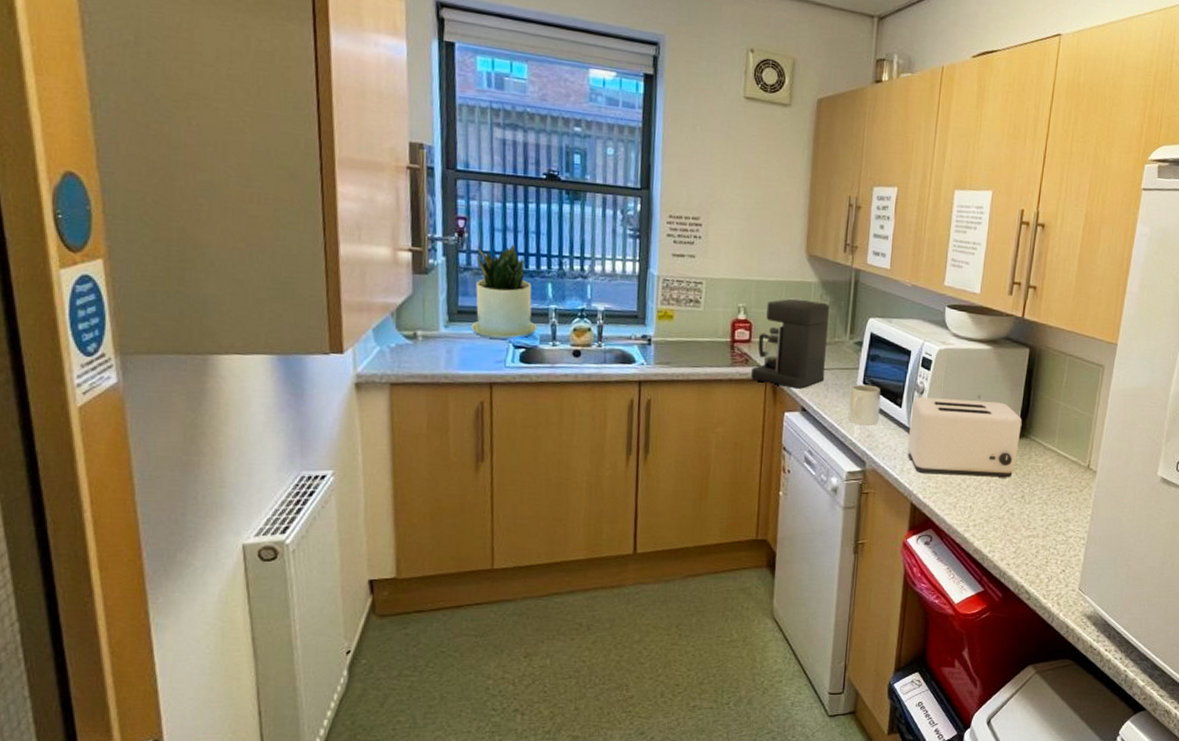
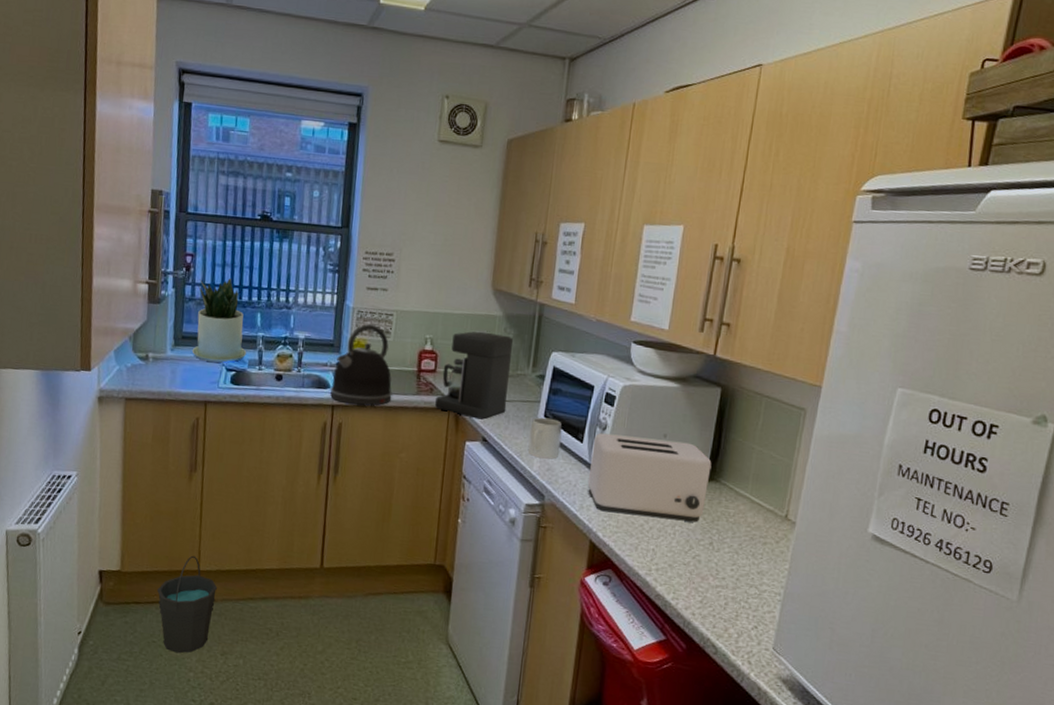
bucket: none [444,553,517,661] -> present [157,555,218,653]
kettle: none [635,293,705,380] -> present [330,324,392,406]

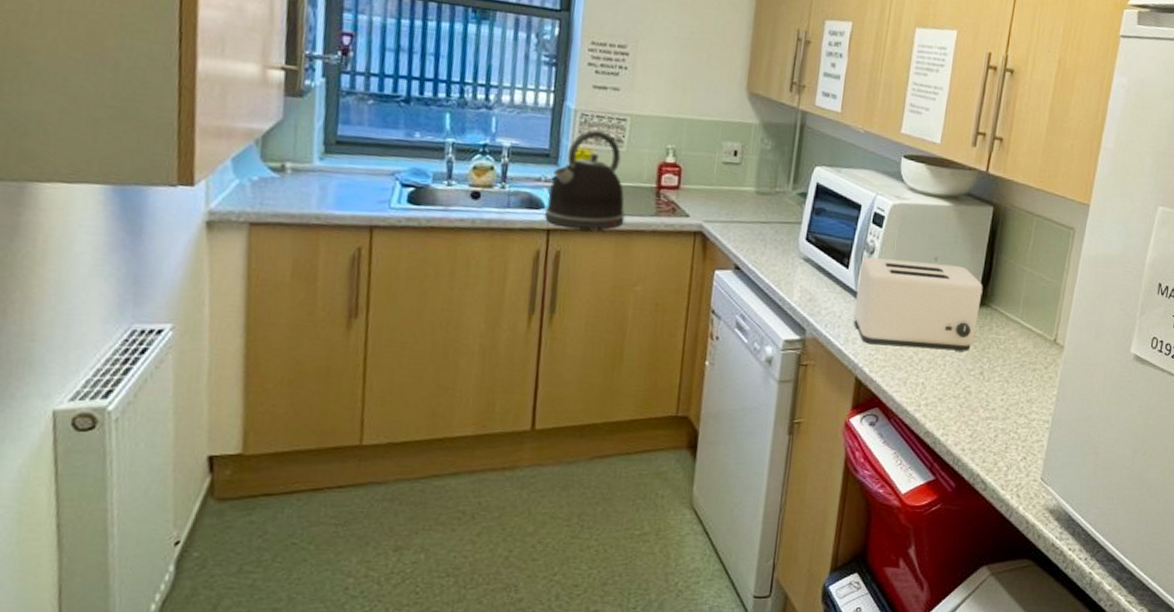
bucket: present [157,555,218,653] -> none [299,426,389,555]
planter: present [192,278,247,363] -> none [350,67,431,177]
coffee maker: present [435,331,514,420] -> none [678,141,772,244]
mug: present [527,417,563,460] -> none [787,240,826,289]

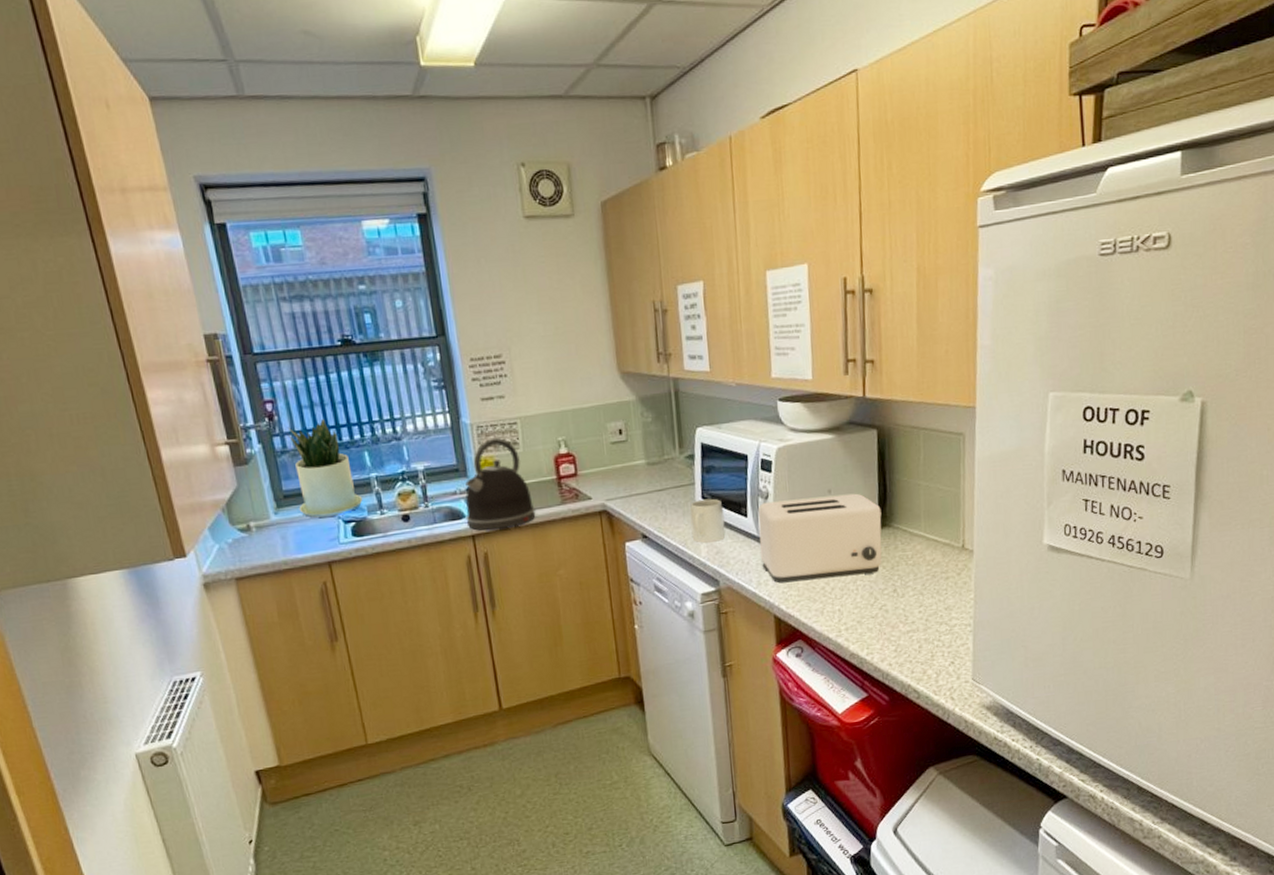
planter: none [350,67,431,177] -> present [287,419,363,518]
mug: none [787,240,826,289] -> present [689,498,725,544]

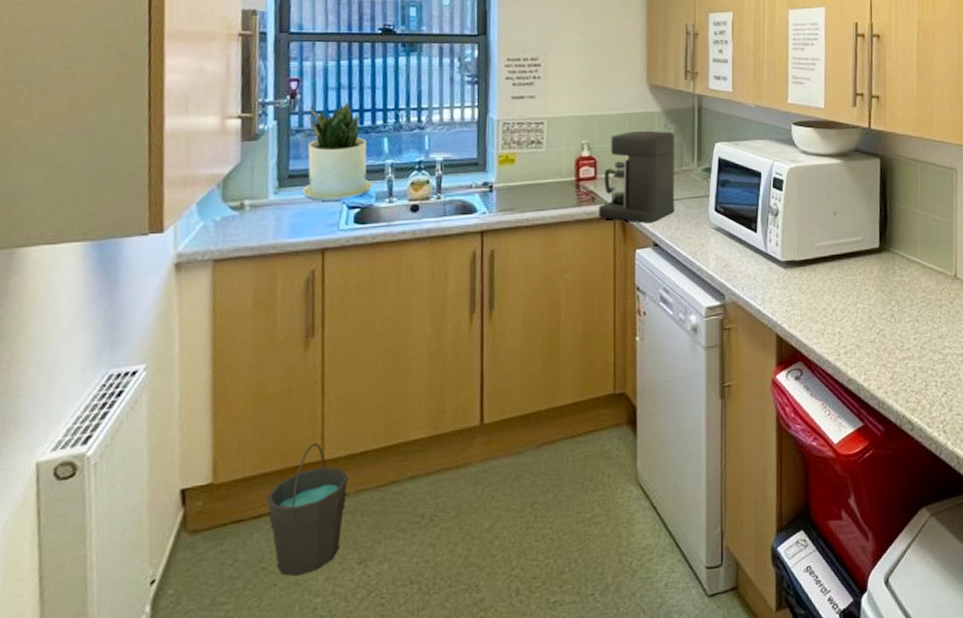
bucket: none [326,730,395,836] -> present [266,443,350,577]
kettle: present [465,438,536,531] -> none [477,136,550,227]
coffee maker: none [583,420,661,517] -> present [599,130,675,223]
mug: present [689,498,725,544] -> none [702,211,735,256]
toaster: present [757,493,882,583] -> none [766,217,882,301]

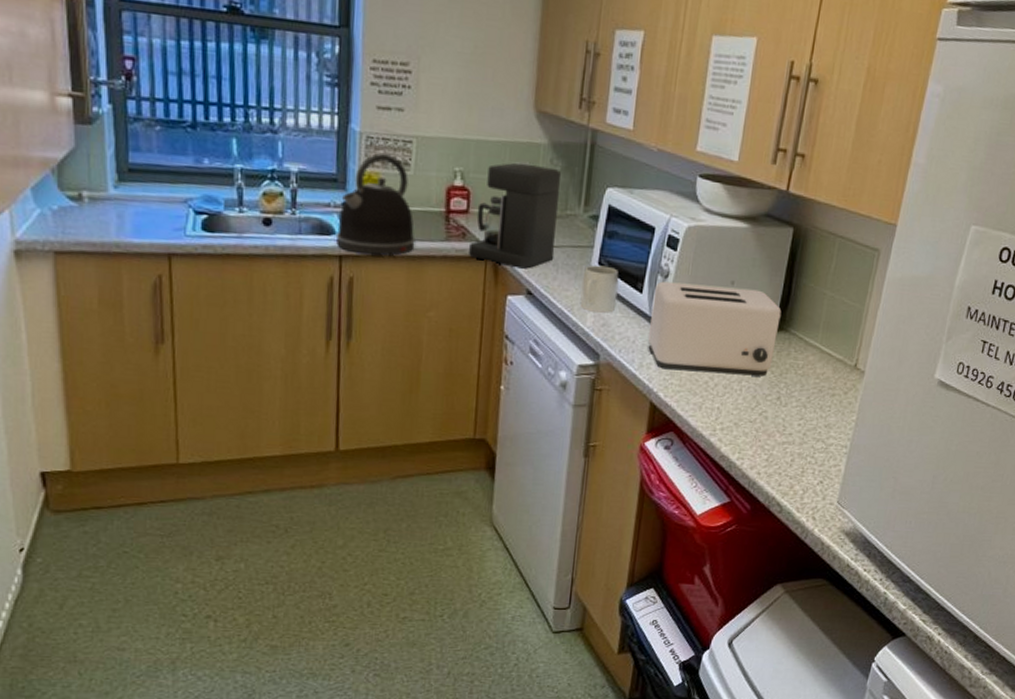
bucket: present [266,443,350,577] -> none [124,446,205,563]
planter: present [302,102,373,201] -> none [144,91,221,204]
kettle: none [477,136,550,227] -> present [335,153,415,255]
mug: none [702,211,735,256] -> present [580,265,619,314]
toaster: none [766,217,882,301] -> present [647,281,782,377]

